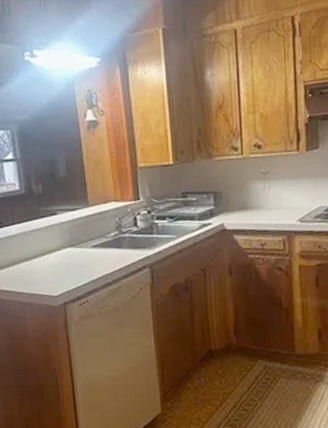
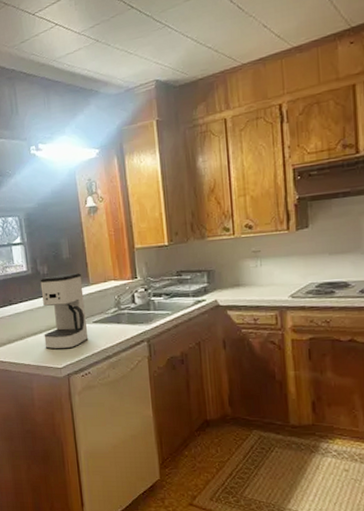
coffee maker: none [34,193,87,276] -> present [40,273,89,350]

